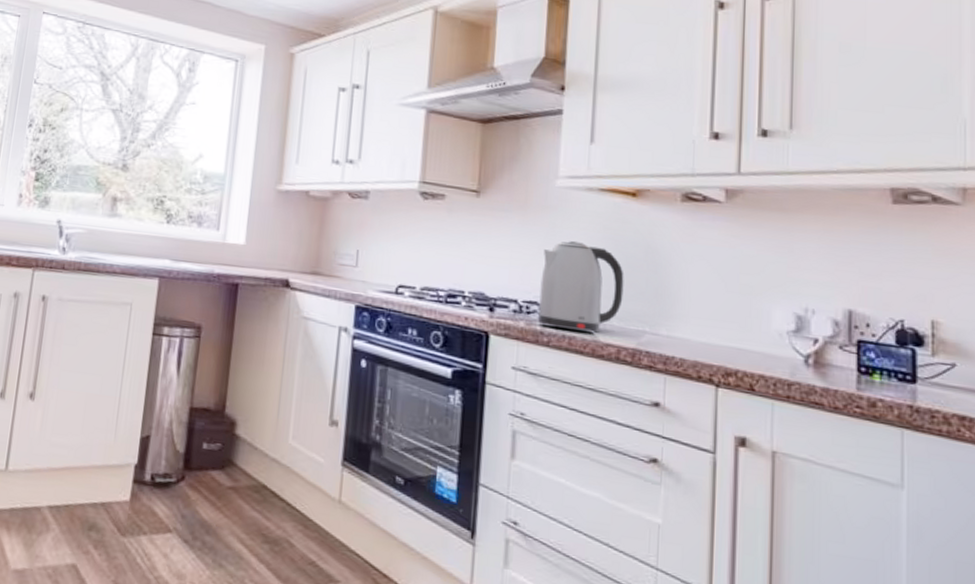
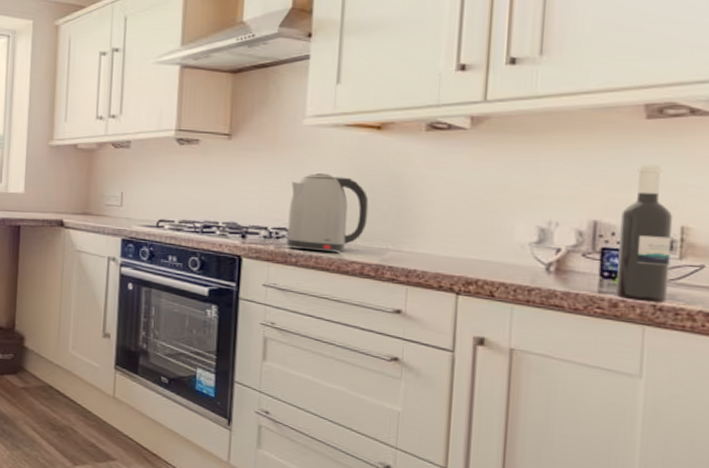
wine bottle: none [874,252,923,405] -> present [616,165,673,304]

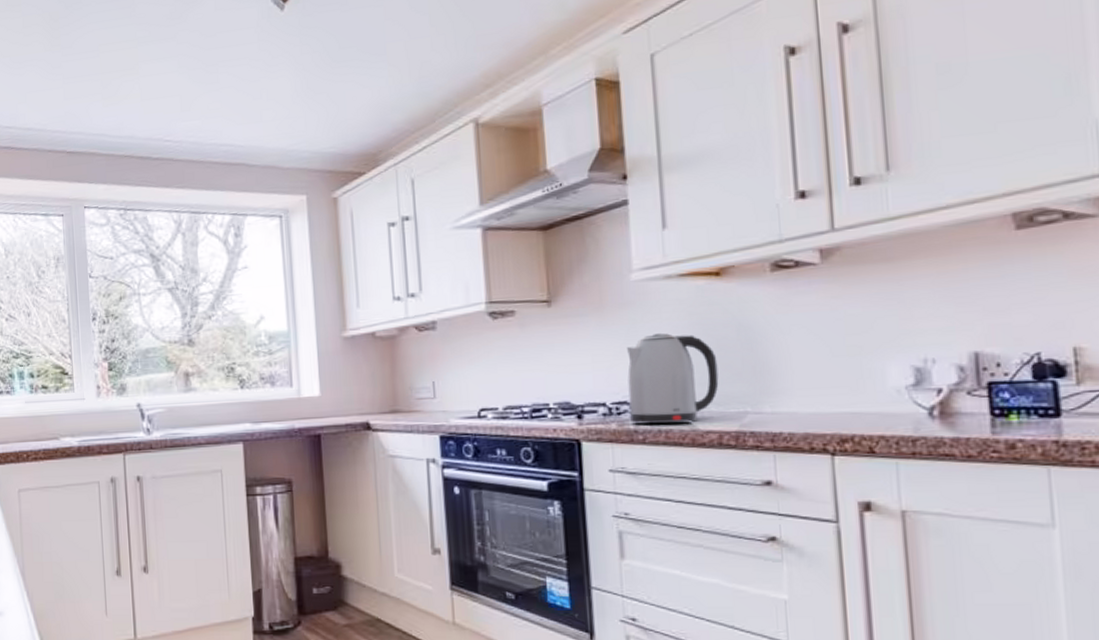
wine bottle: present [616,165,673,304] -> none [1004,281,1070,439]

